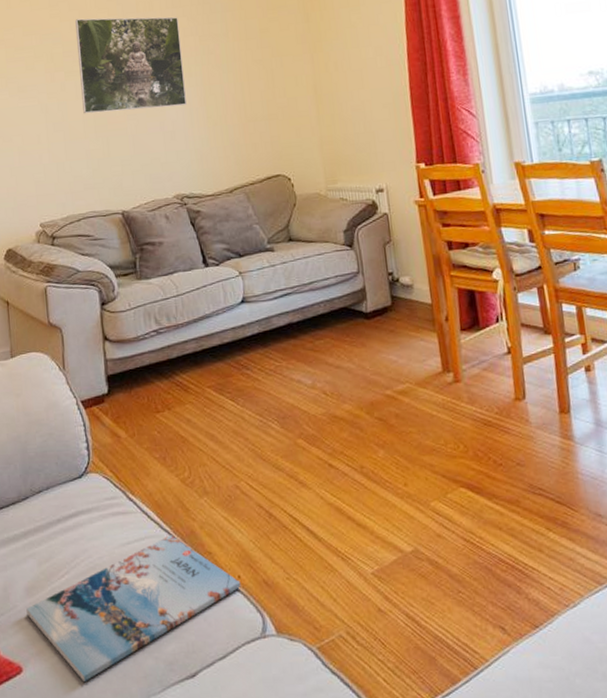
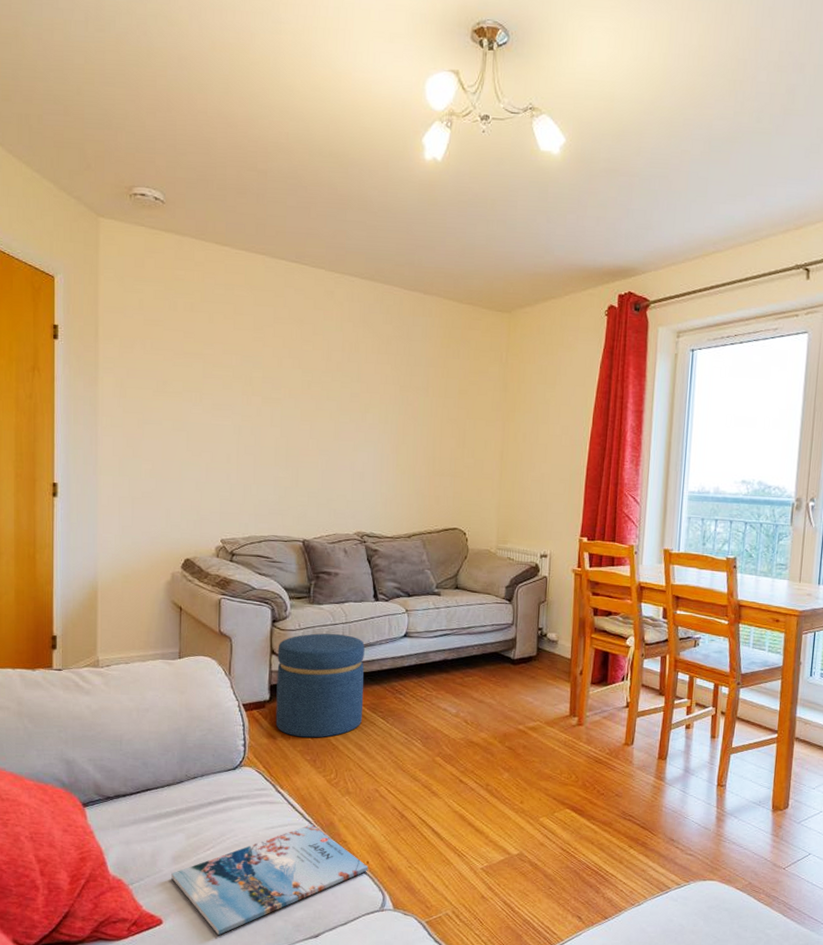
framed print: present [75,17,186,114] -> none [276,347,382,449]
ottoman: none [110,309,210,432] -> present [275,633,365,738]

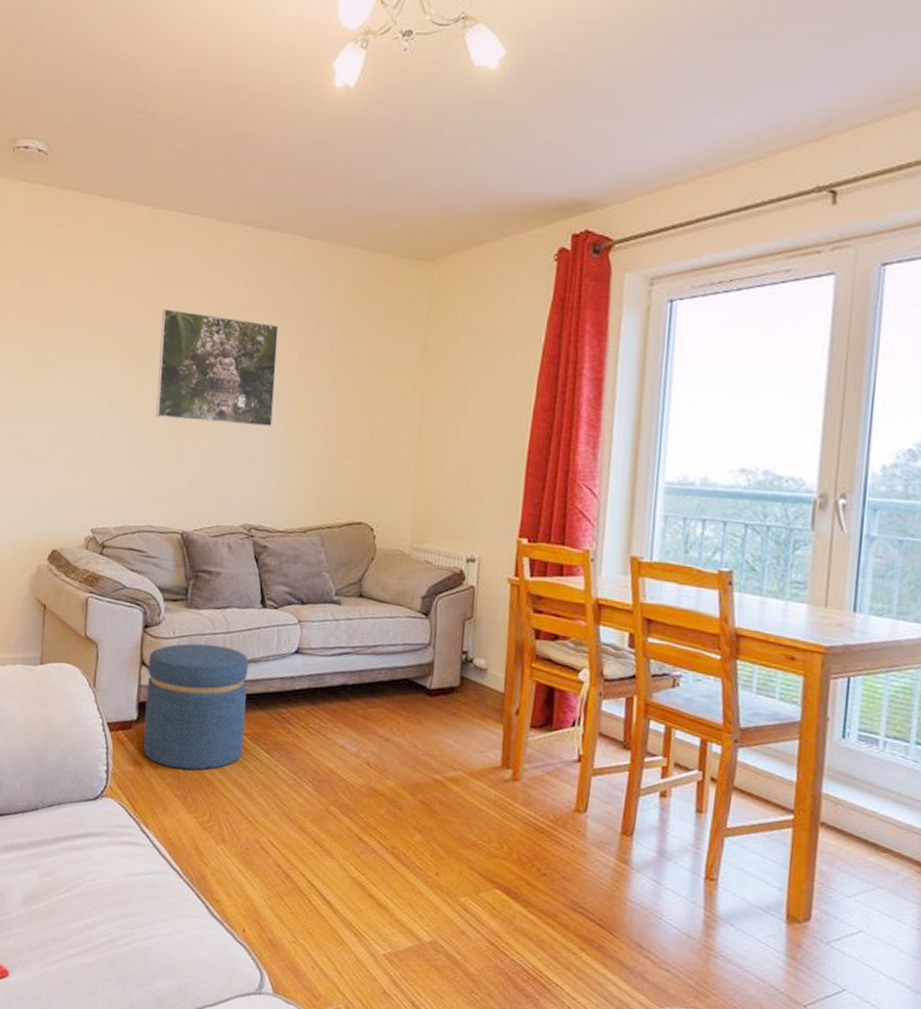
magazine: present [171,824,368,935] -> none [21,875,245,998]
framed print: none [276,347,382,449] -> present [156,308,279,426]

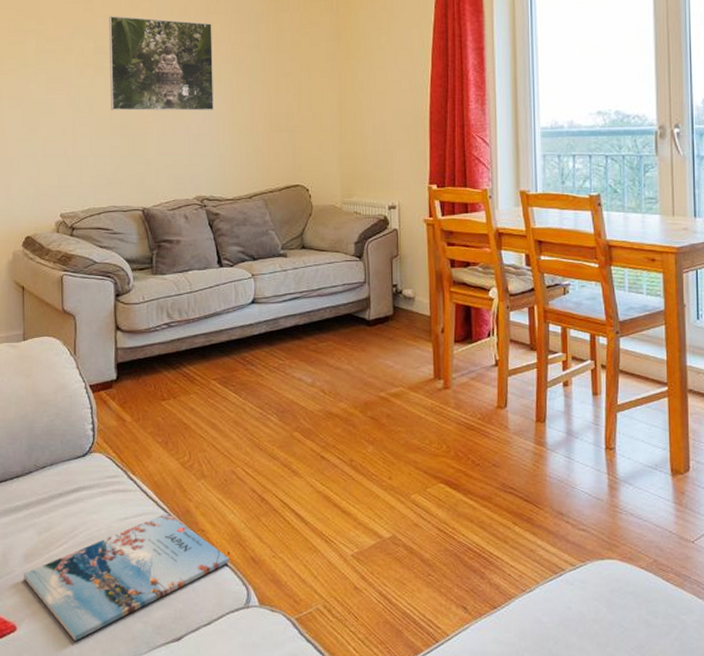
magazine: none [21,875,245,998] -> present [24,513,230,641]
ottoman: present [143,643,248,770] -> none [122,305,214,418]

